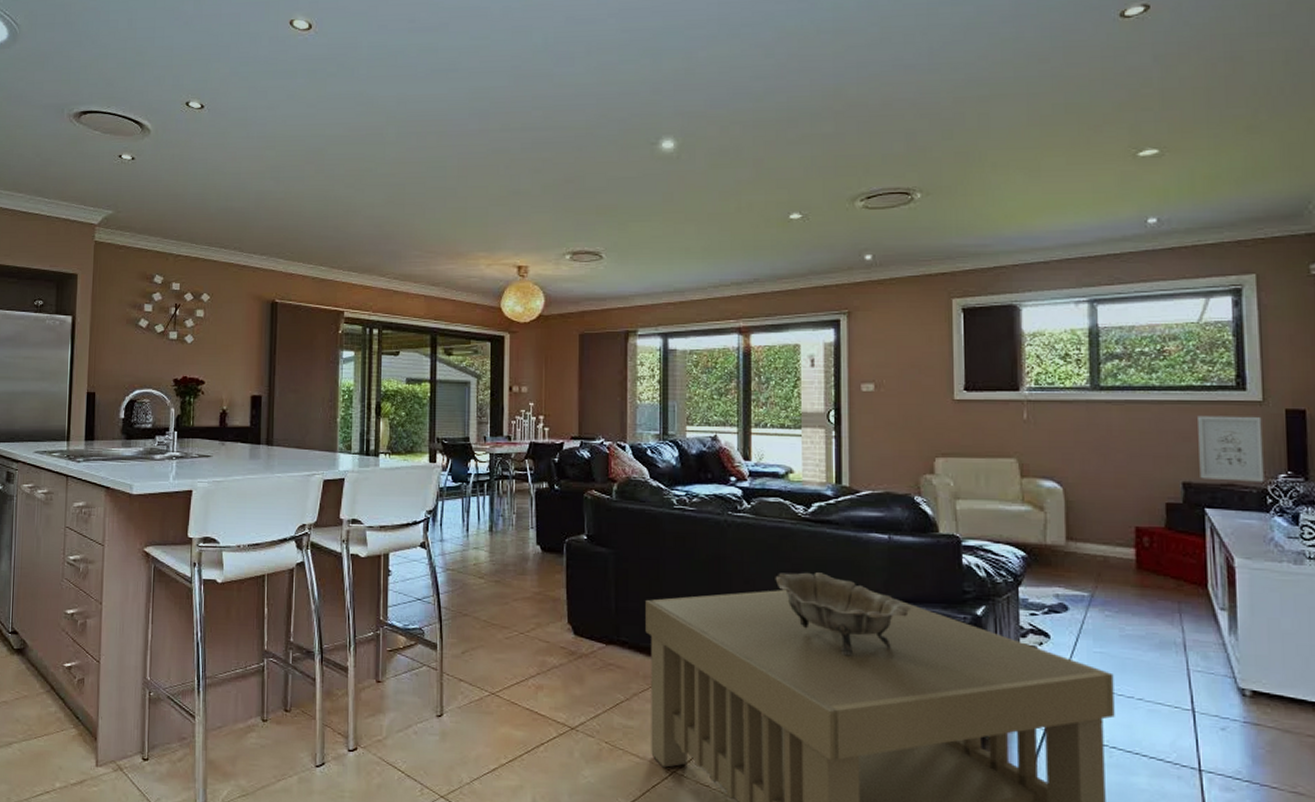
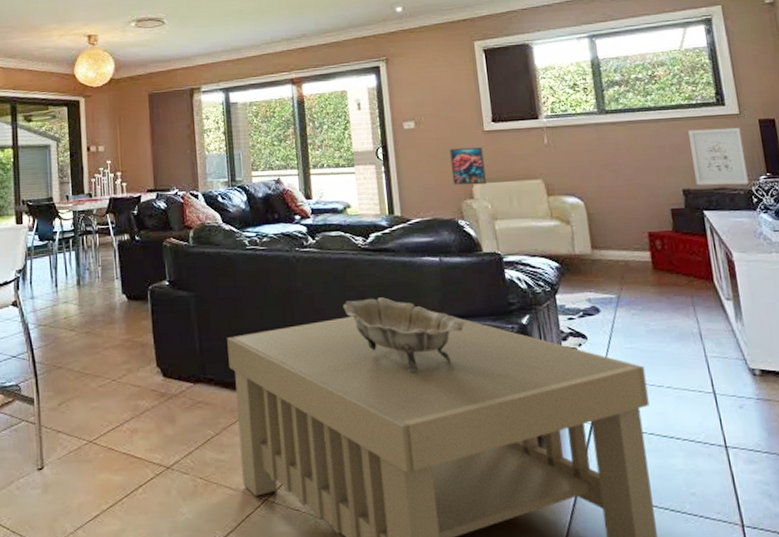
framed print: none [911,416,951,459] -> present [449,146,487,185]

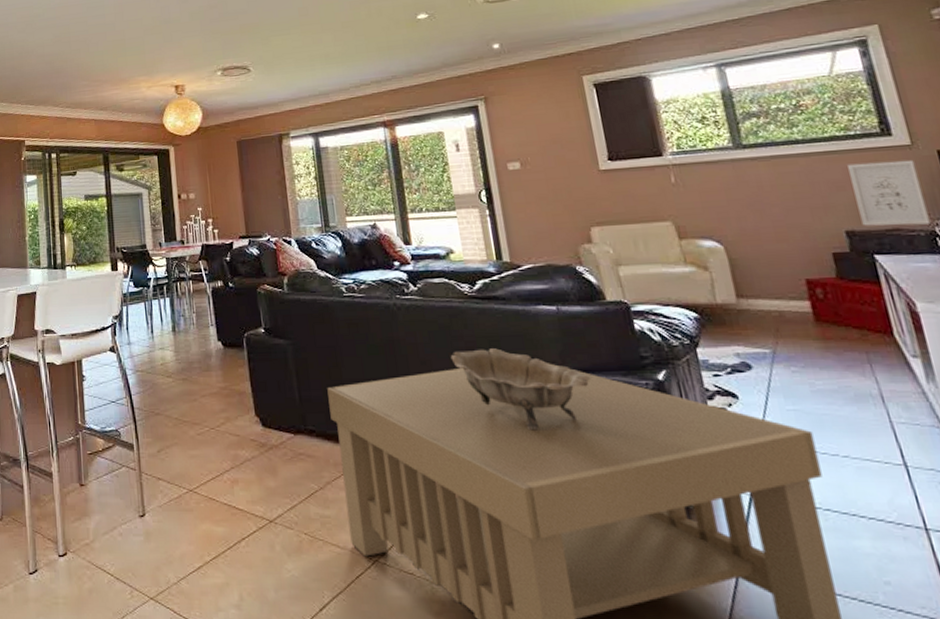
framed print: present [449,146,487,185] -> none [561,187,606,228]

